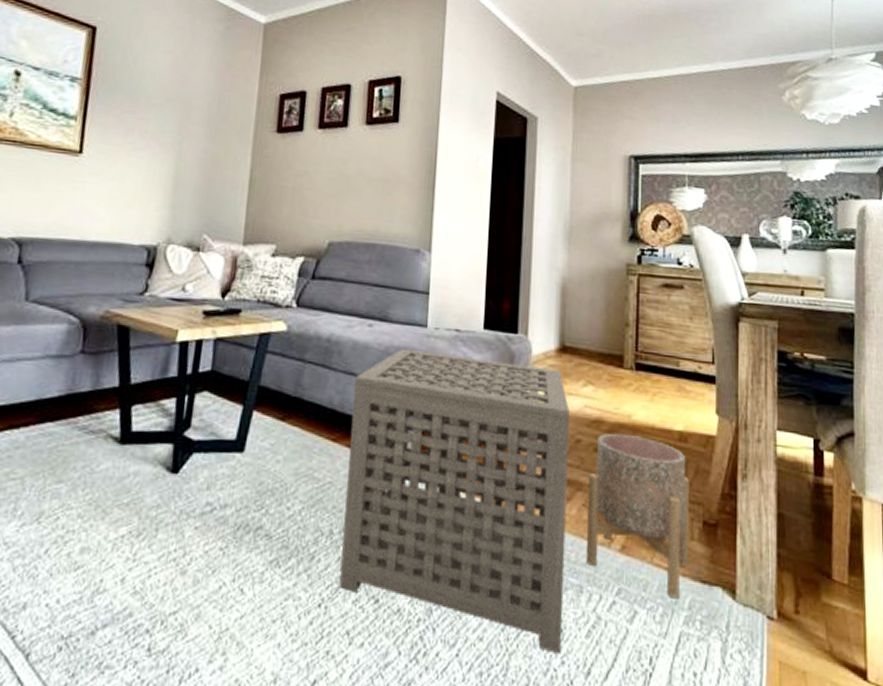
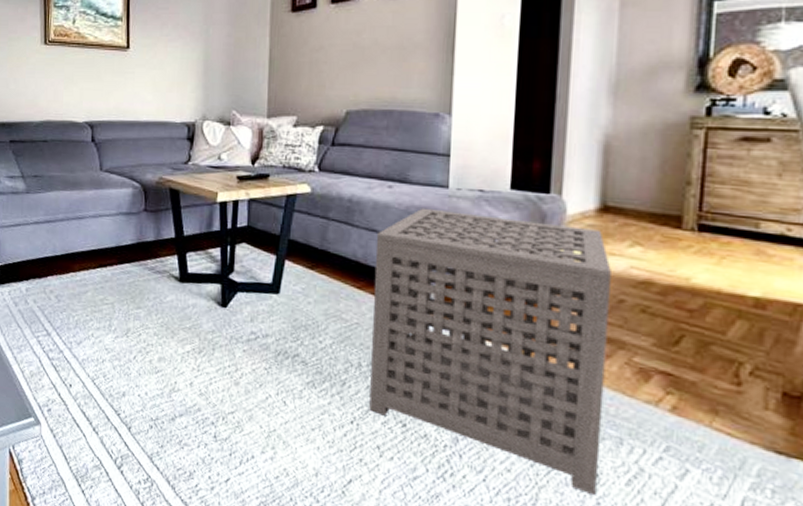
planter: present [585,433,689,599] -> none [627,295,766,465]

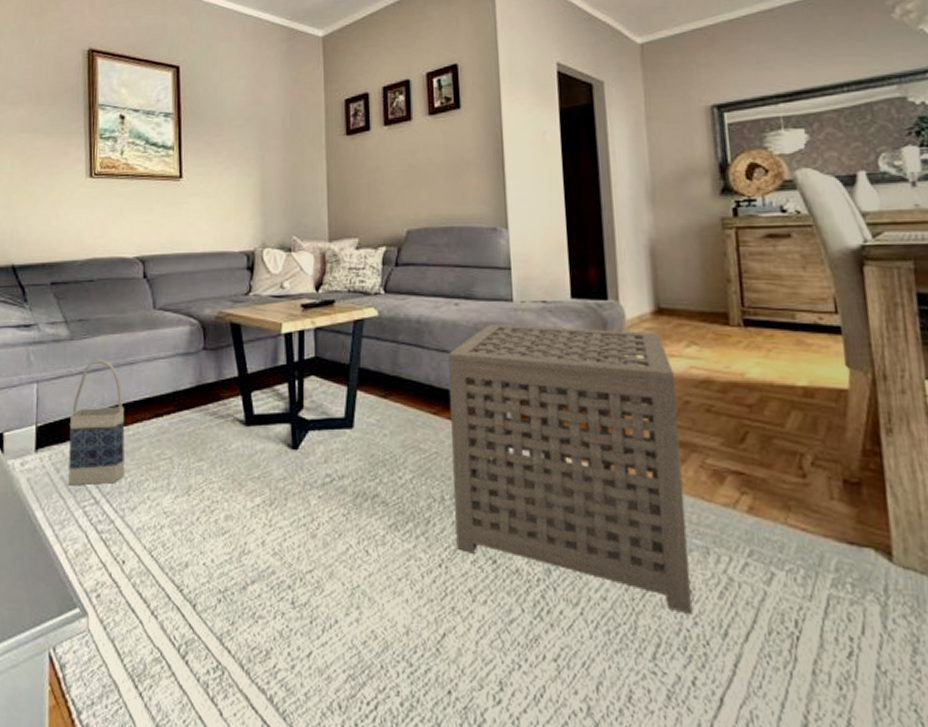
bag: none [25,212,73,320] -> present [68,360,125,486]

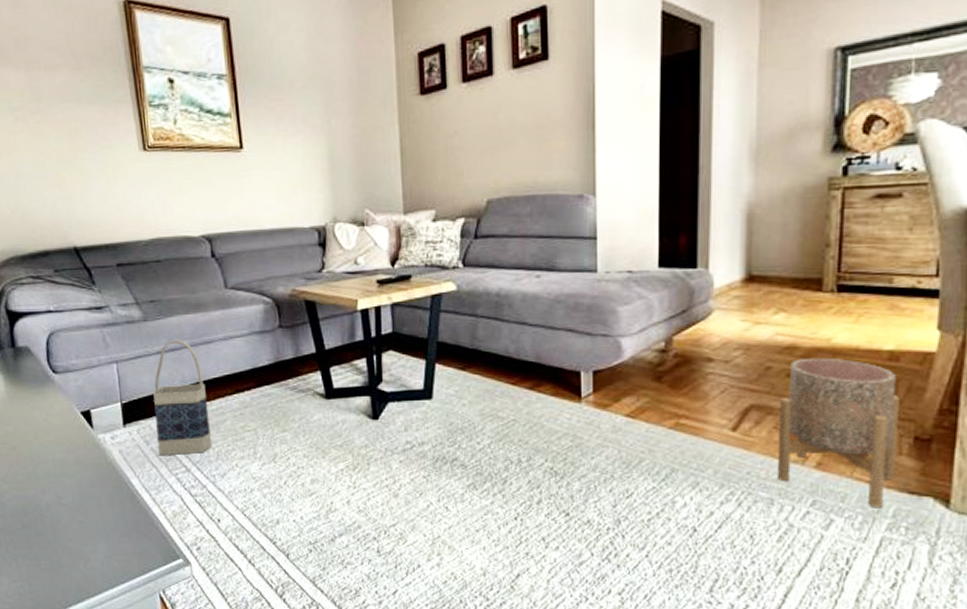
side table: present [447,323,692,615] -> none [527,295,758,556]
planter: none [703,392,831,561] -> present [776,357,899,508]

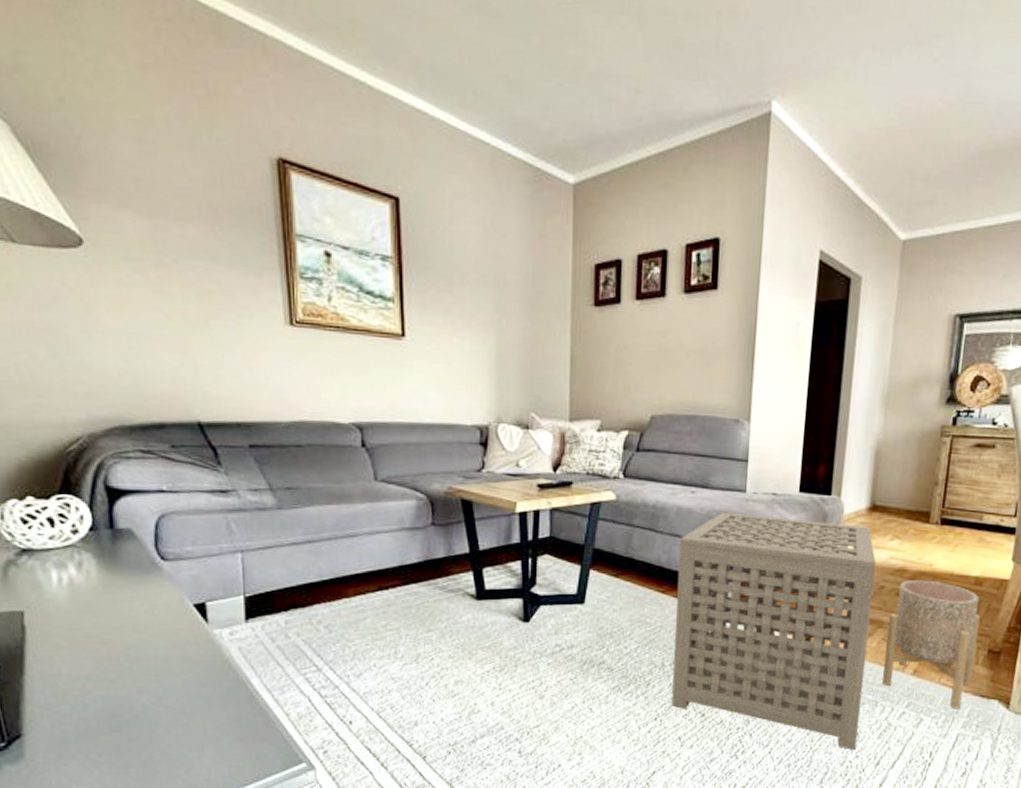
bag: present [153,339,211,456] -> none [284,531,347,654]
side table: none [527,295,758,556] -> present [671,512,876,751]

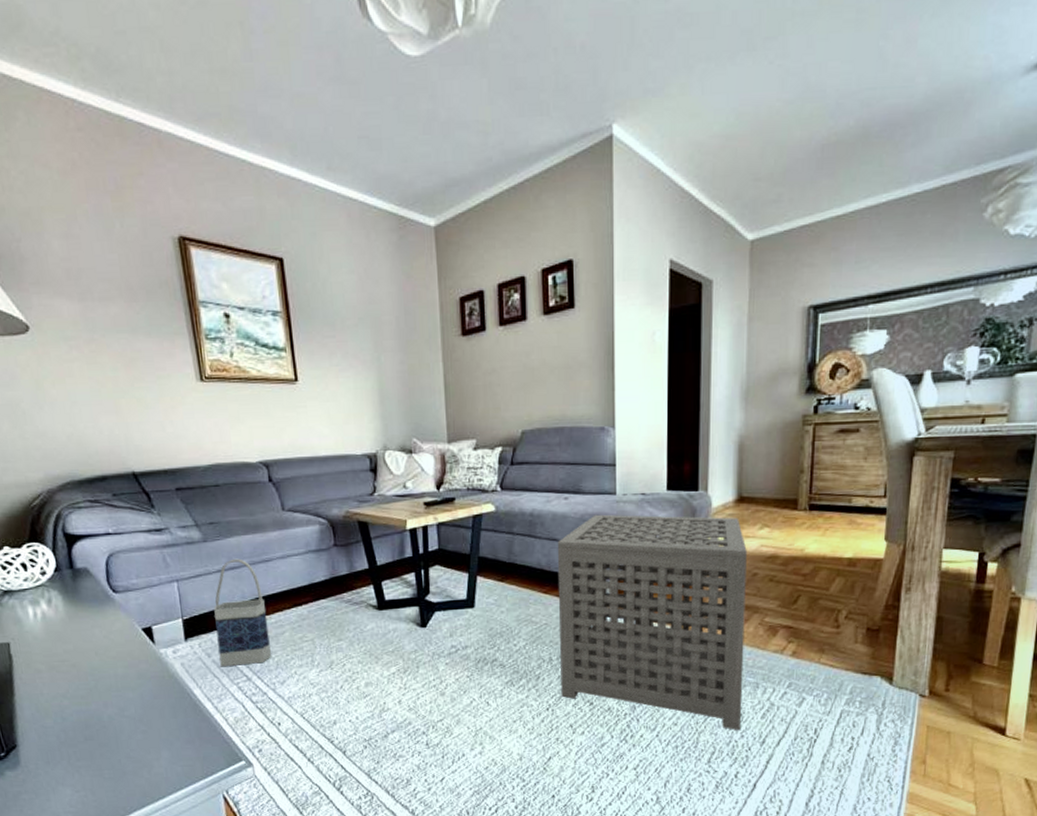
bag: none [284,531,347,654] -> present [214,558,271,667]
planter: present [881,579,980,709] -> none [761,565,856,687]

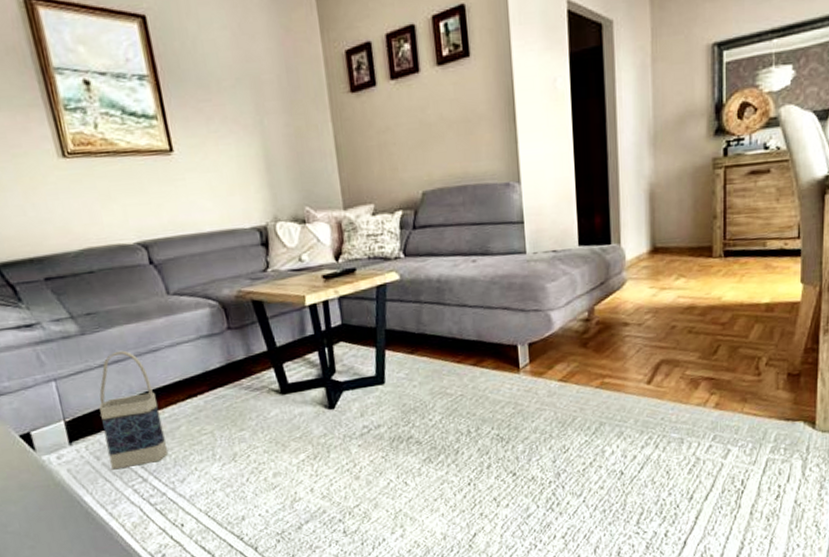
side table: present [557,514,747,731] -> none [467,269,668,489]

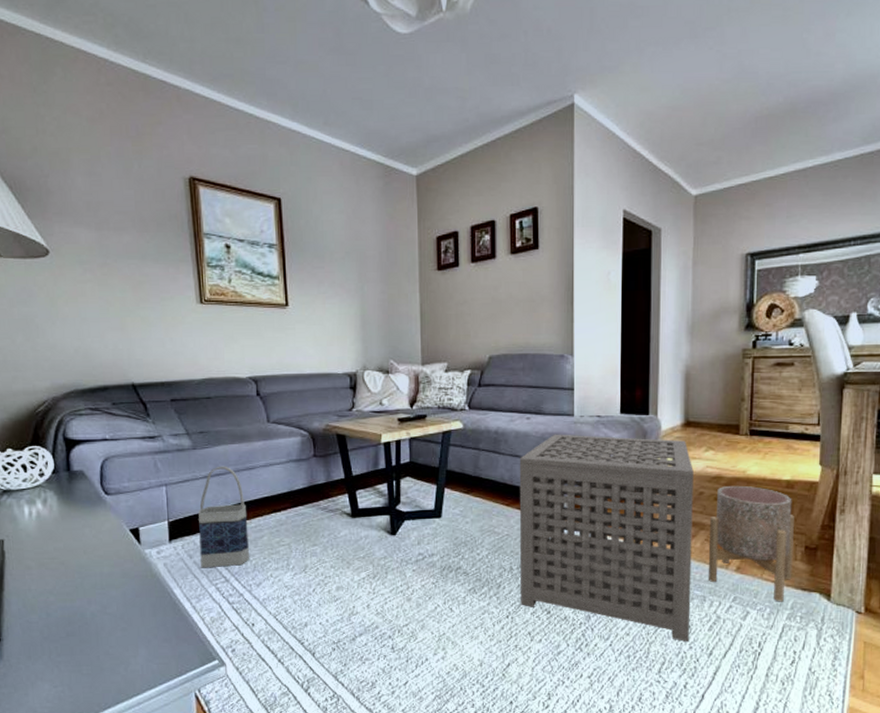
side table: none [467,269,668,489] -> present [519,434,694,643]
planter: none [684,313,775,436] -> present [708,485,794,602]

